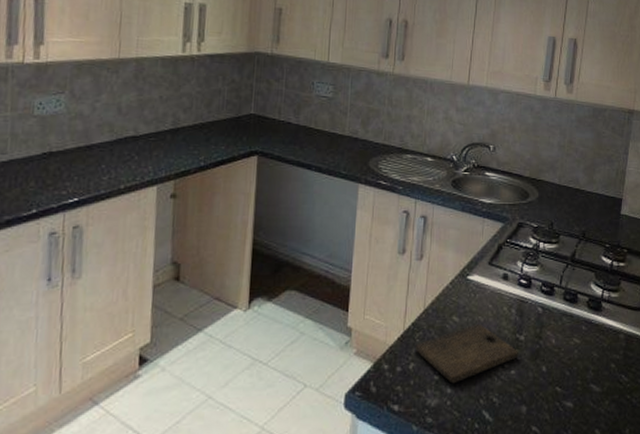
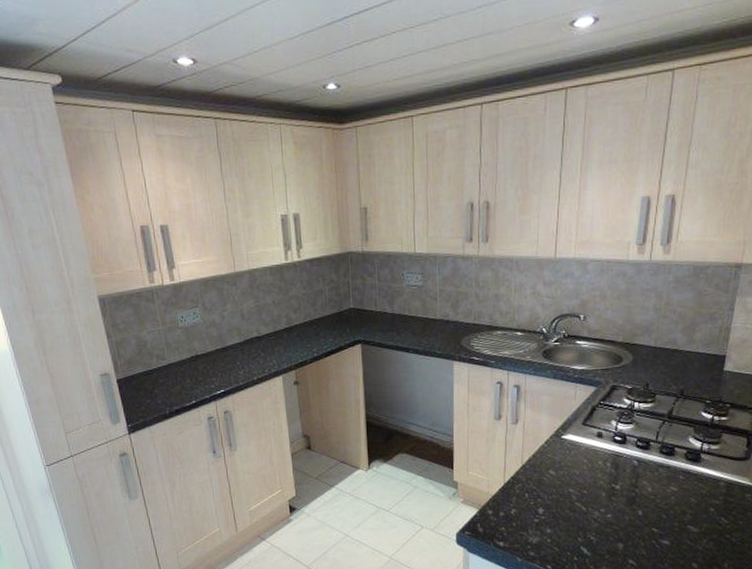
cutting board: present [416,323,518,384] -> none [516,476,614,525]

